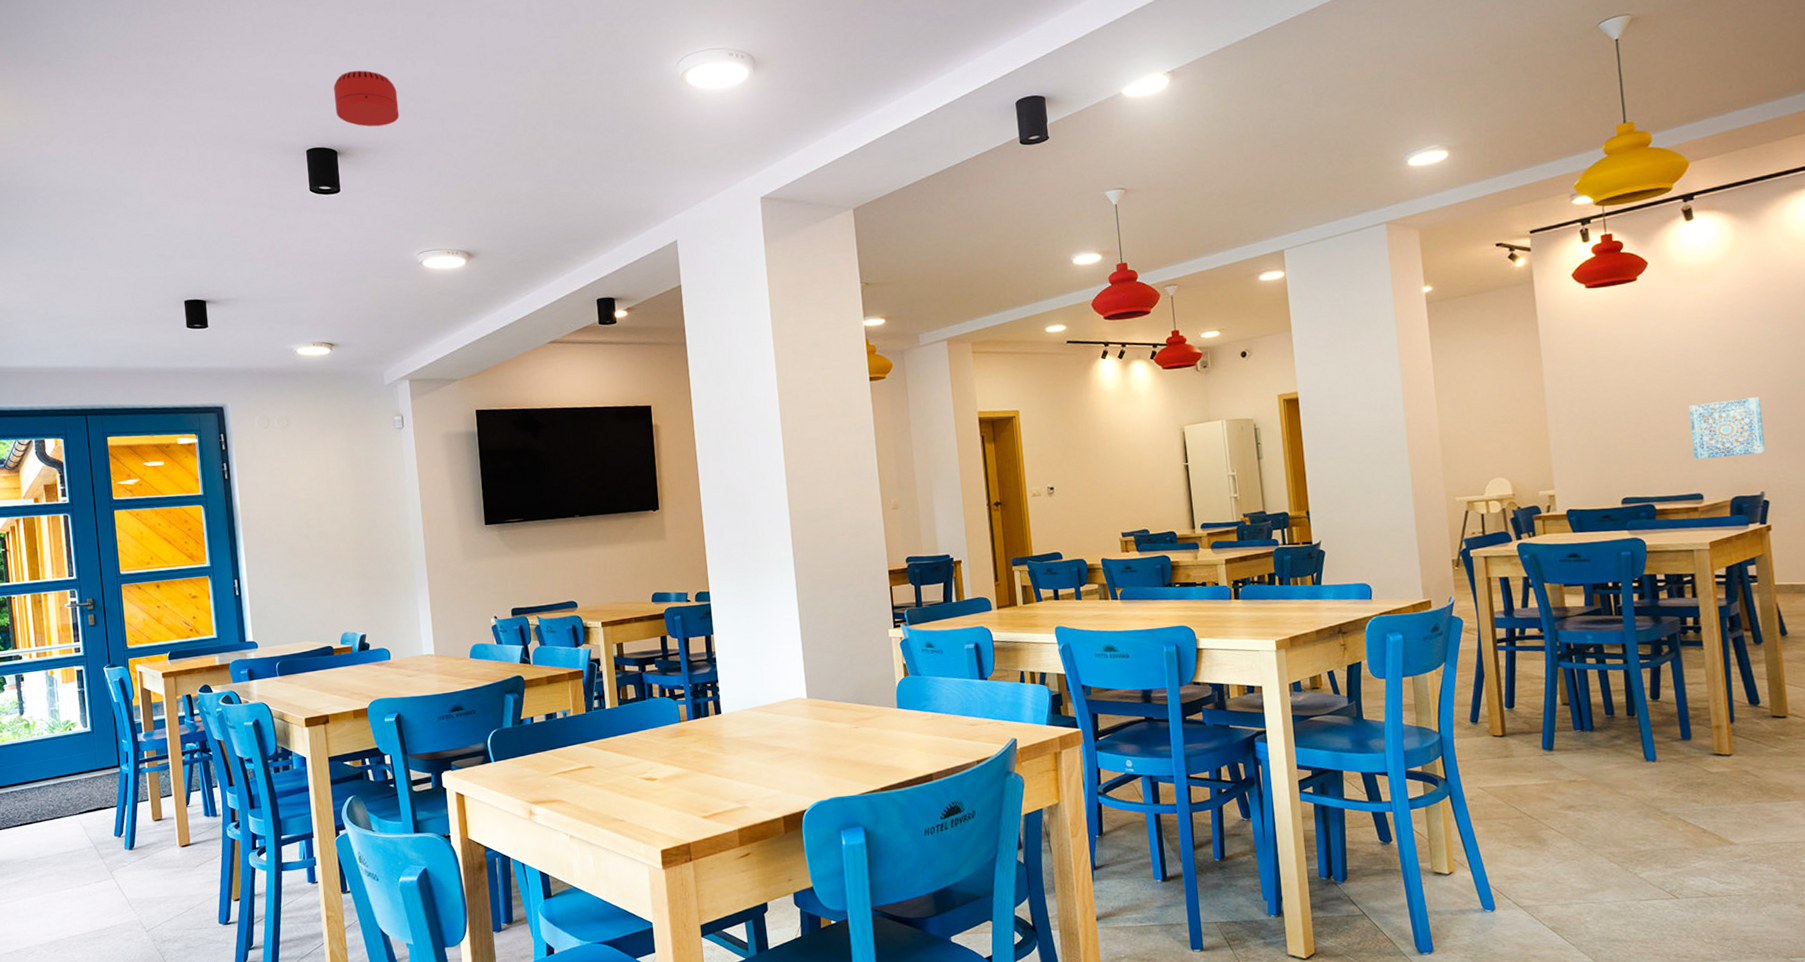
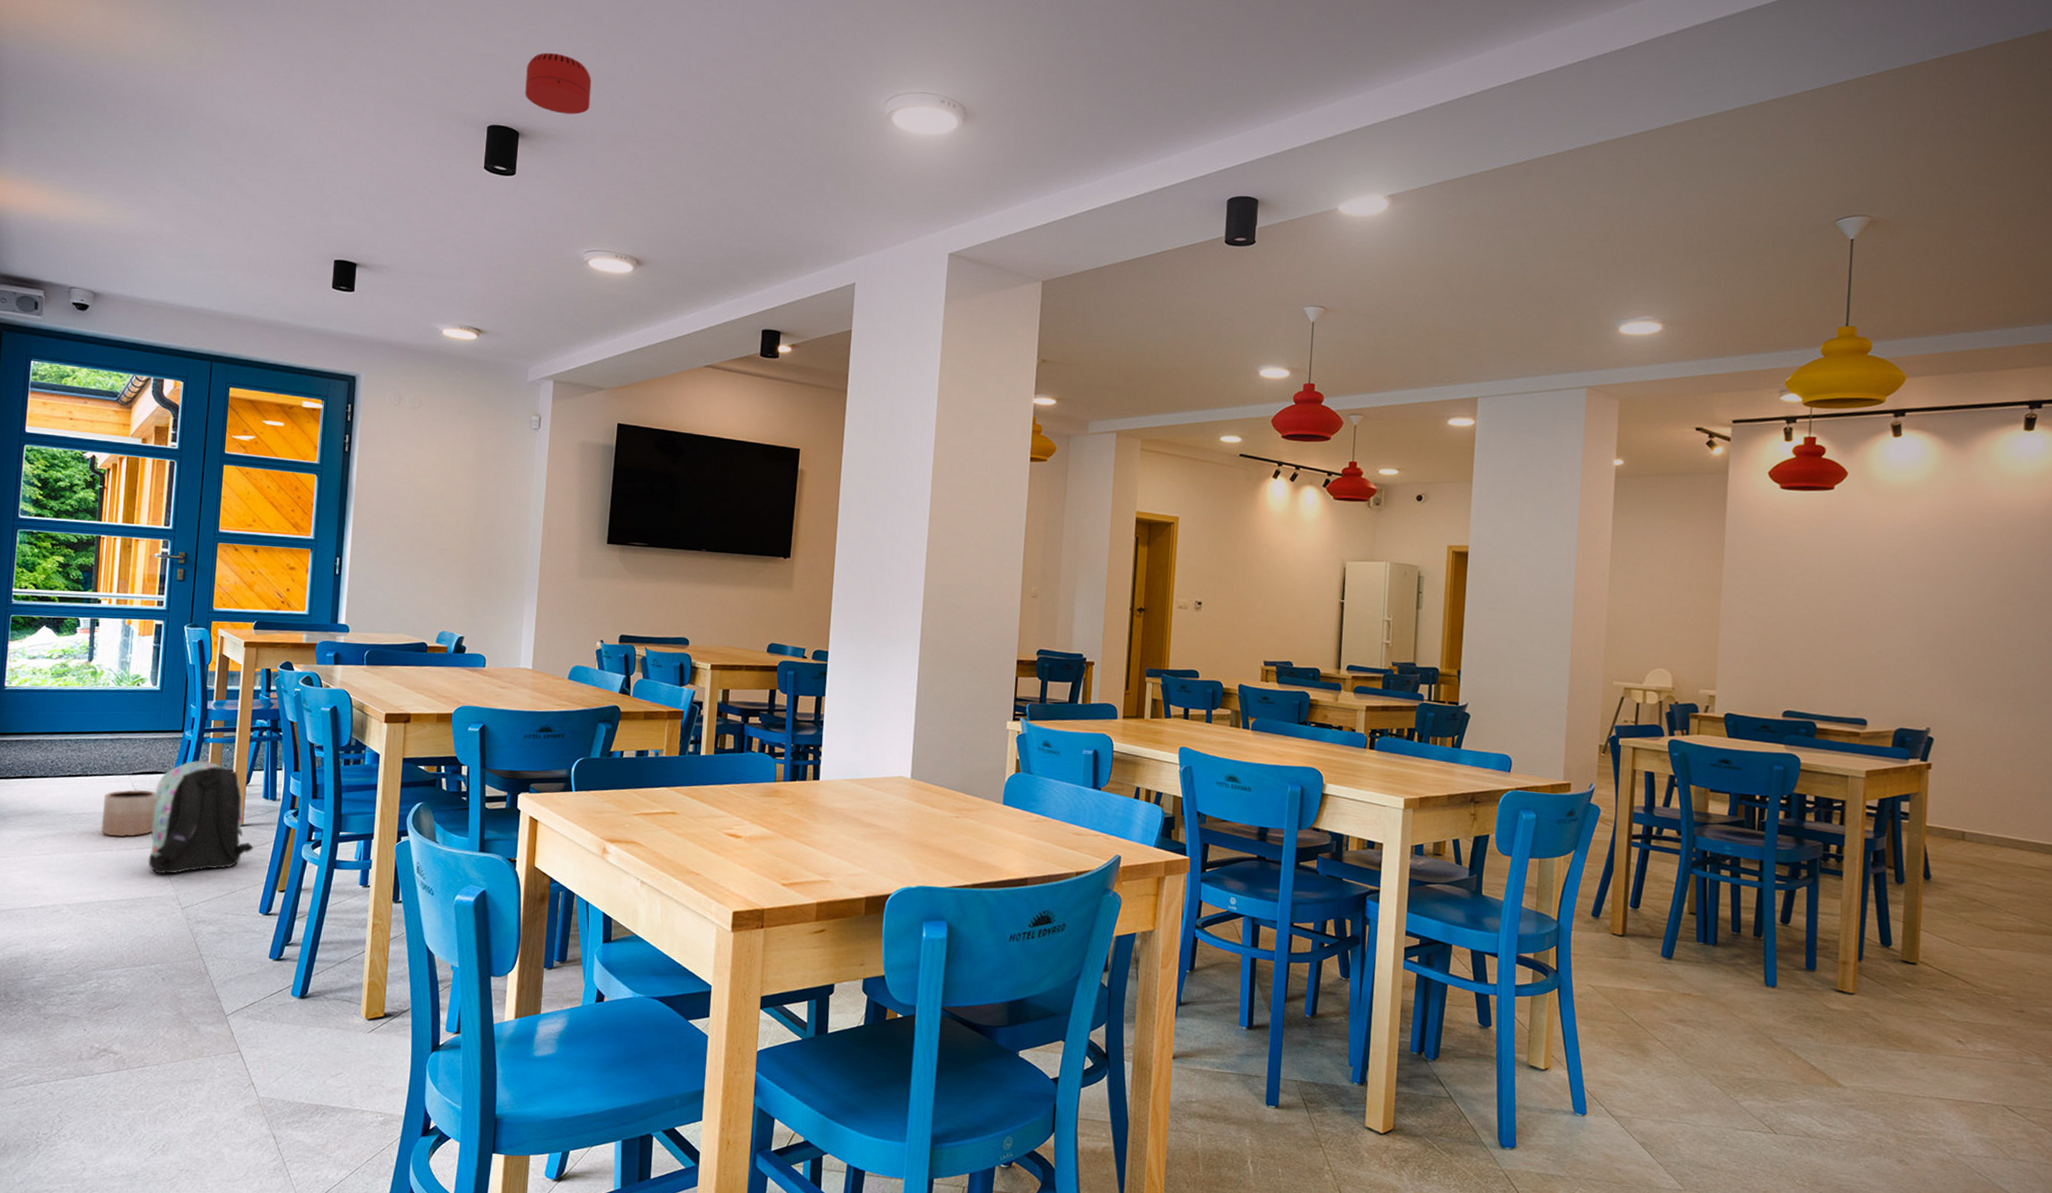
planter: none [56,825,108,875] -> present [101,790,156,838]
backpack: none [103,790,204,903] -> present [148,761,254,875]
wall art: present [1689,397,1766,460] -> none [1863,626,1942,689]

